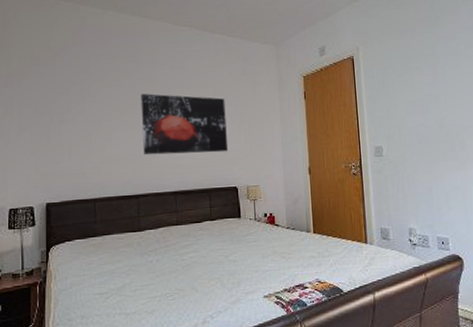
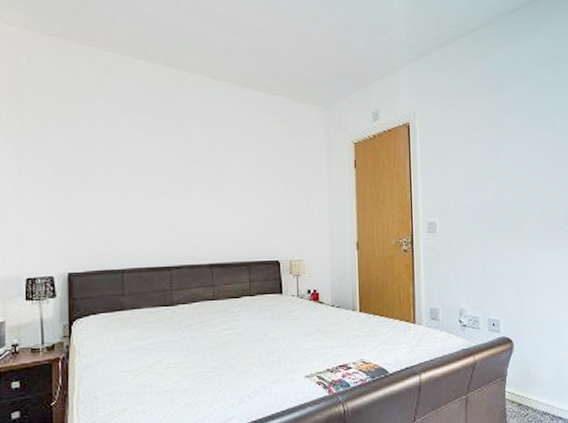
wall art: present [141,94,229,155] -> none [174,156,271,224]

